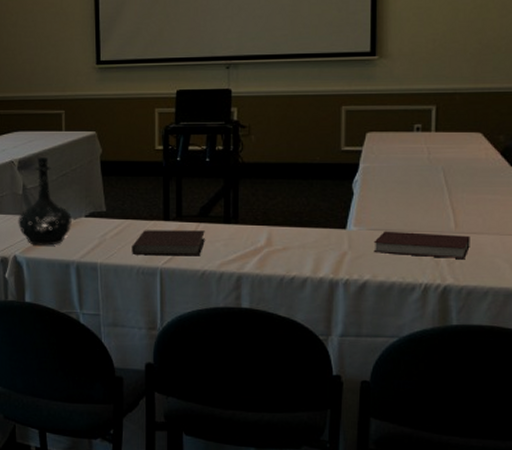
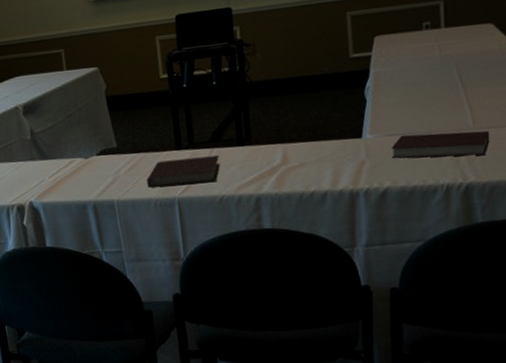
bottle: present [18,157,72,246] -> none [29,99,84,190]

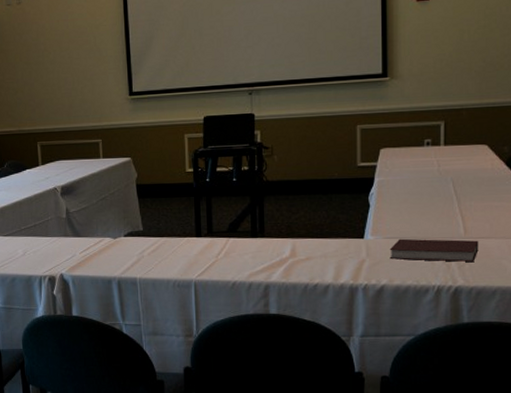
notebook: present [147,155,220,189] -> none [168,245,234,270]

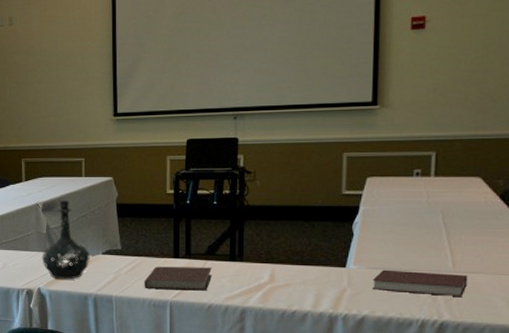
bottle: none [63,183,112,264] -> present [42,201,90,280]
notebook: none [168,245,234,270] -> present [144,266,212,291]

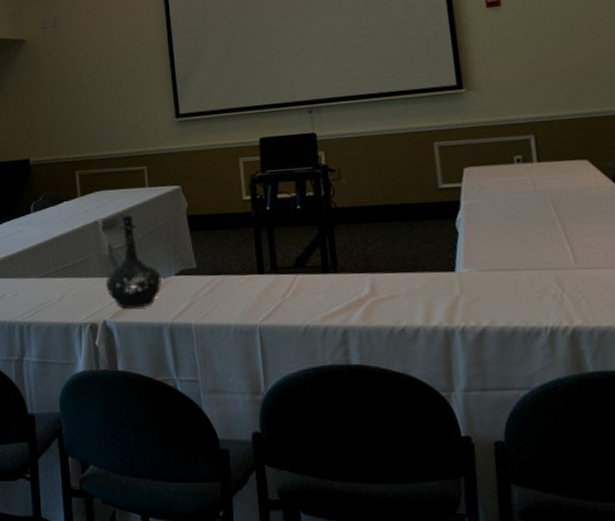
notebook: present [144,266,212,291] -> none [226,282,304,314]
notebook: present [372,269,468,296] -> none [487,270,595,297]

